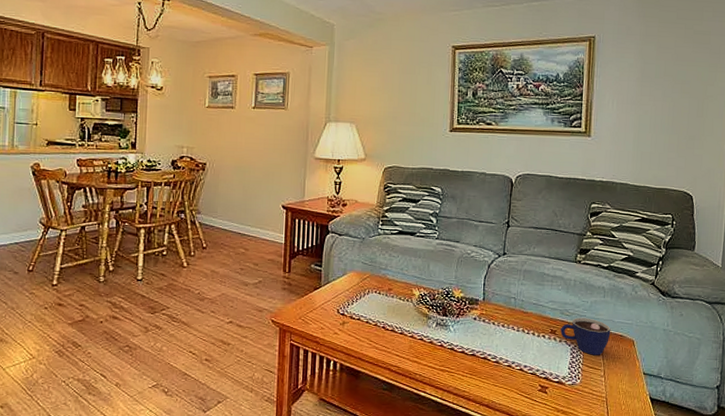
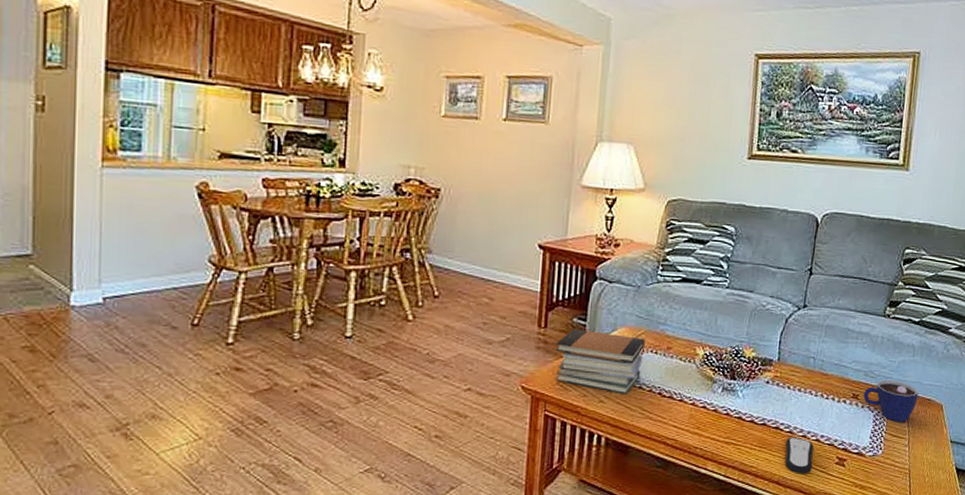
book stack: none [297,273,370,328] -> present [555,328,645,394]
remote control: none [493,366,519,399] -> present [785,437,814,474]

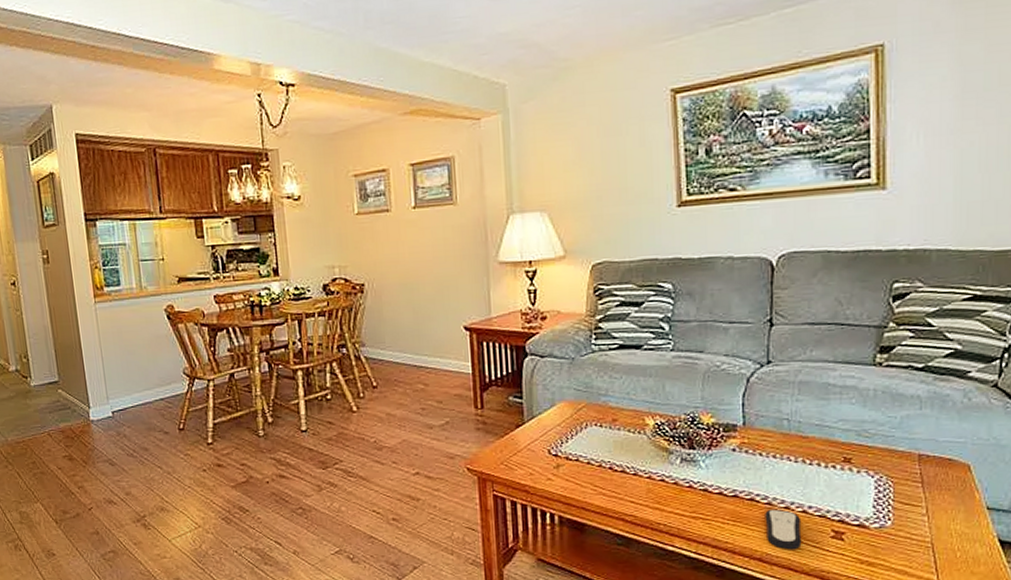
book stack: present [555,328,645,394] -> none [494,407,587,471]
cup: present [863,380,919,422] -> none [858,438,934,488]

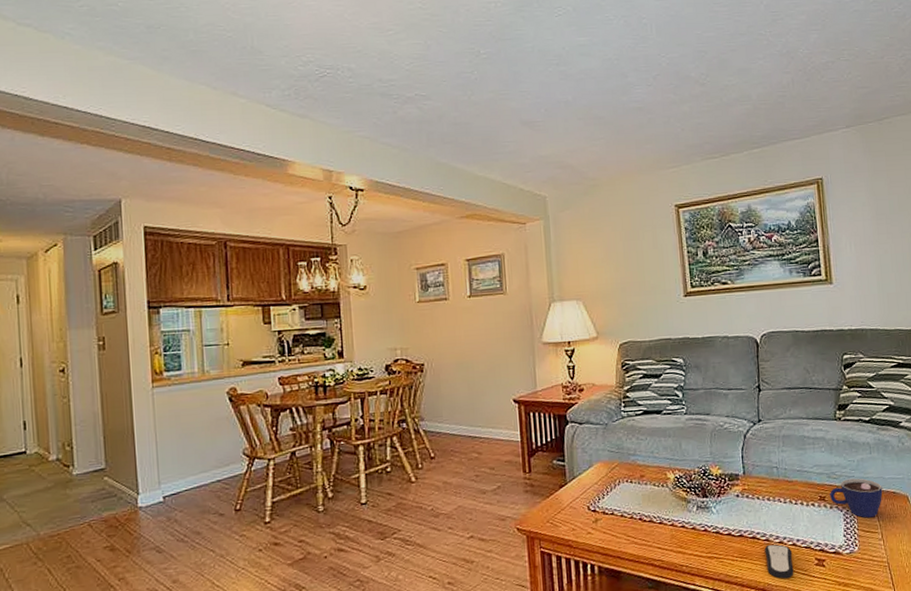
cup: none [858,438,934,488] -> present [830,478,883,518]

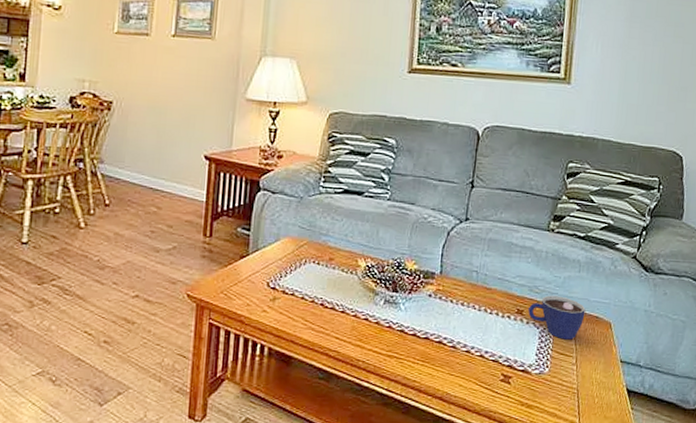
remote control: present [764,544,794,579] -> none [448,352,479,391]

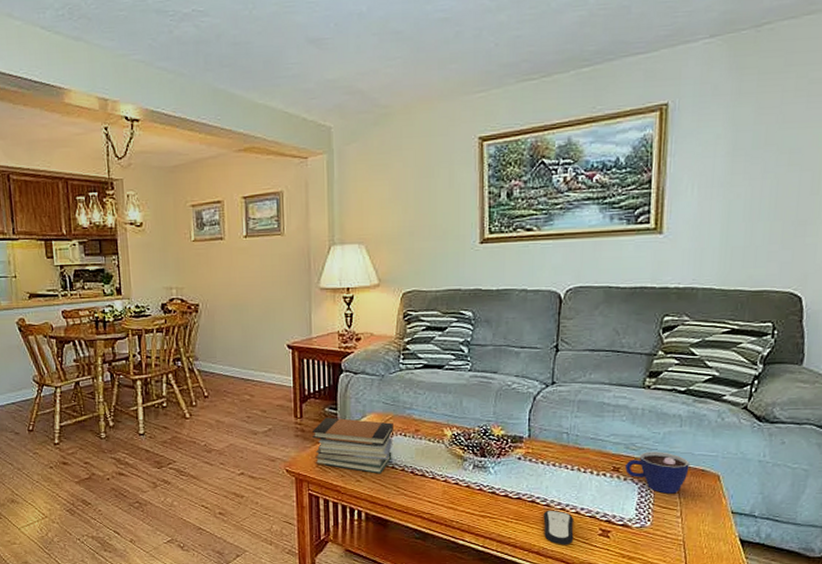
book stack: none [219,238,307,305] -> present [311,417,393,474]
remote control: none [448,352,479,391] -> present [543,510,574,545]

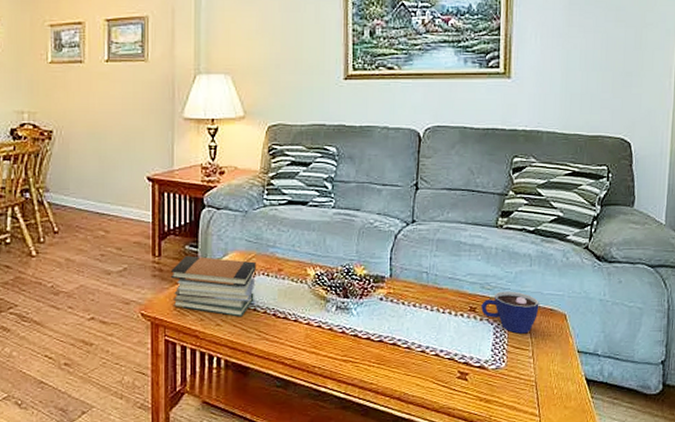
remote control: present [543,510,574,545] -> none [404,352,434,390]

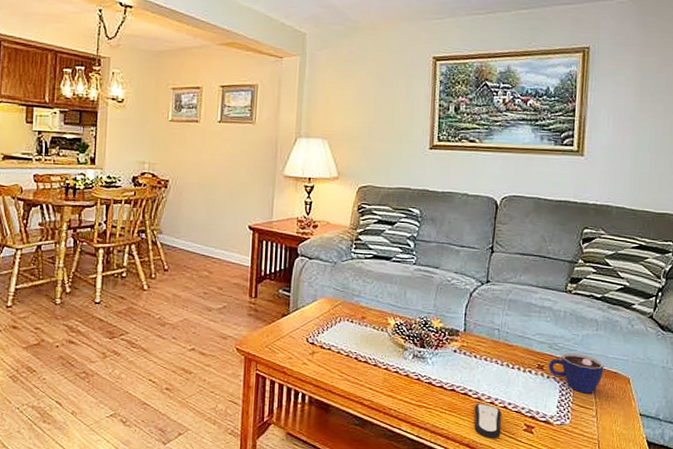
book stack: present [170,255,256,317] -> none [264,299,342,358]
remote control: none [404,352,434,390] -> present [474,403,502,439]

